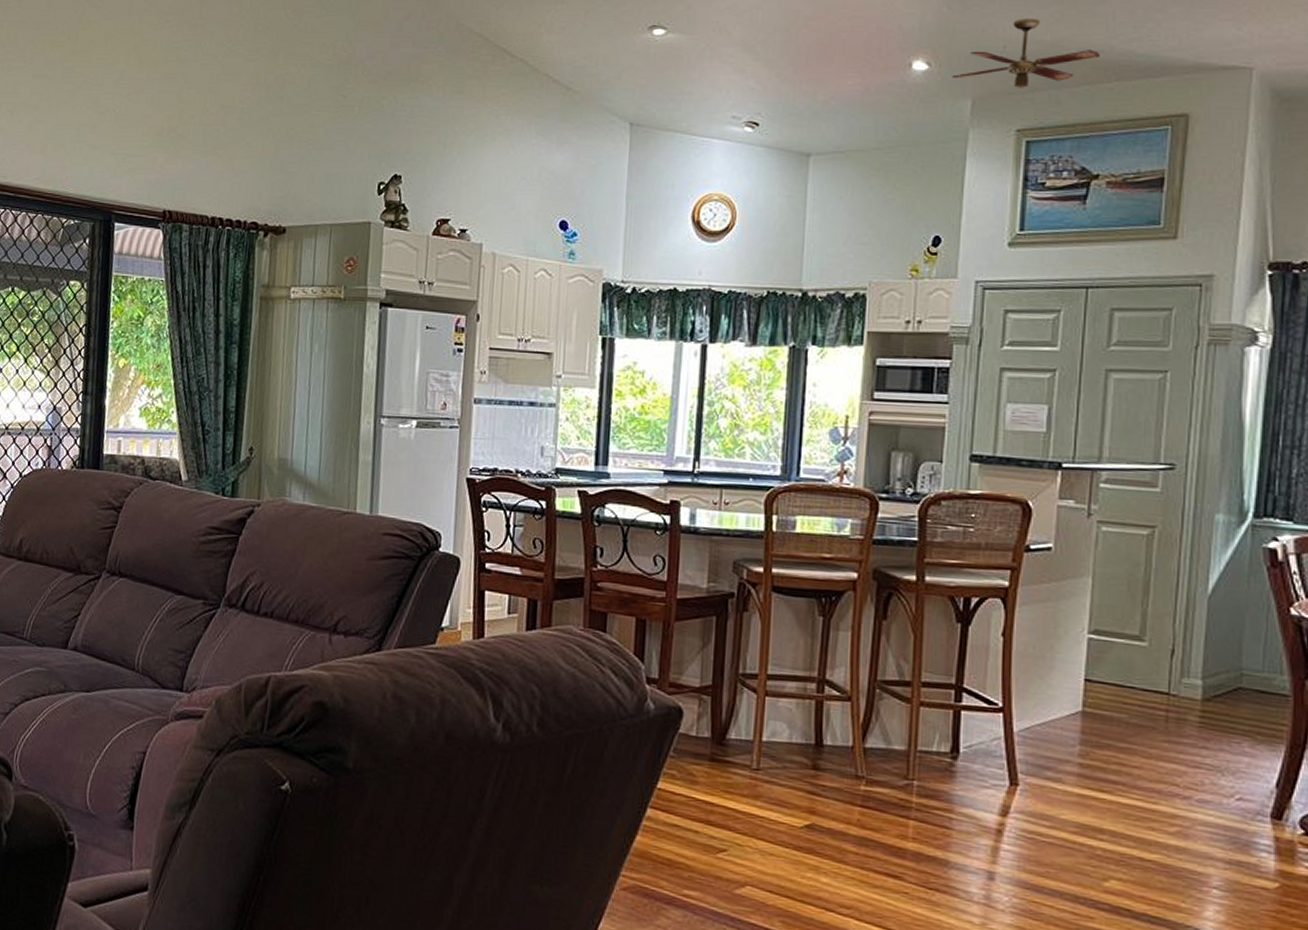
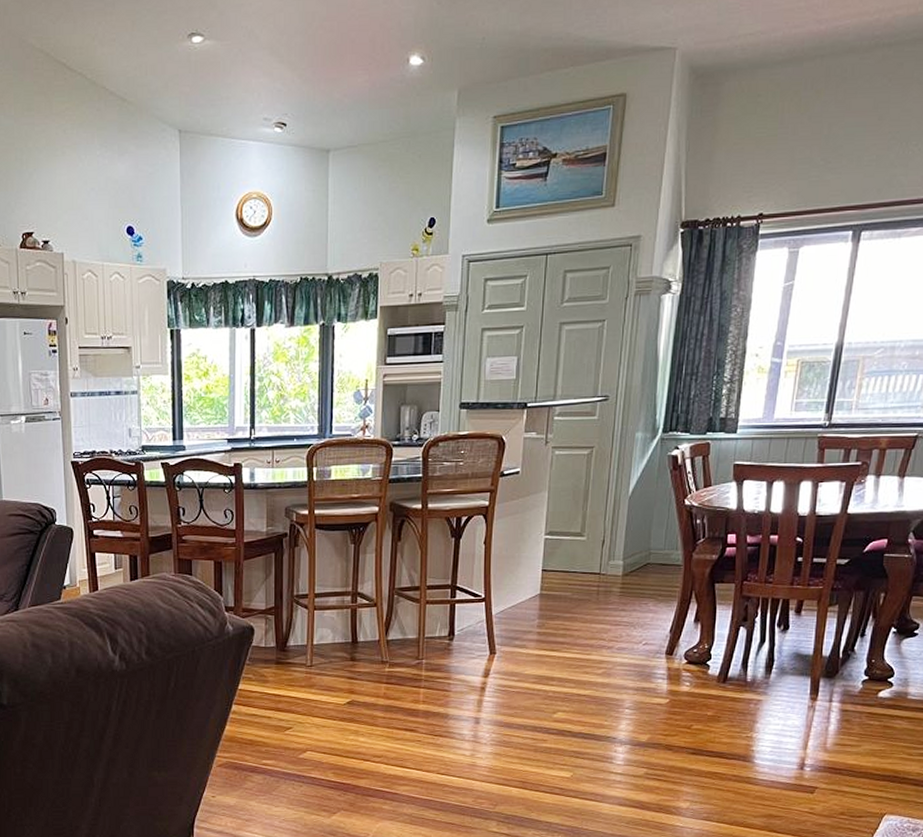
ceiling fan: present [952,18,1101,88] -> none [442,10,560,77]

